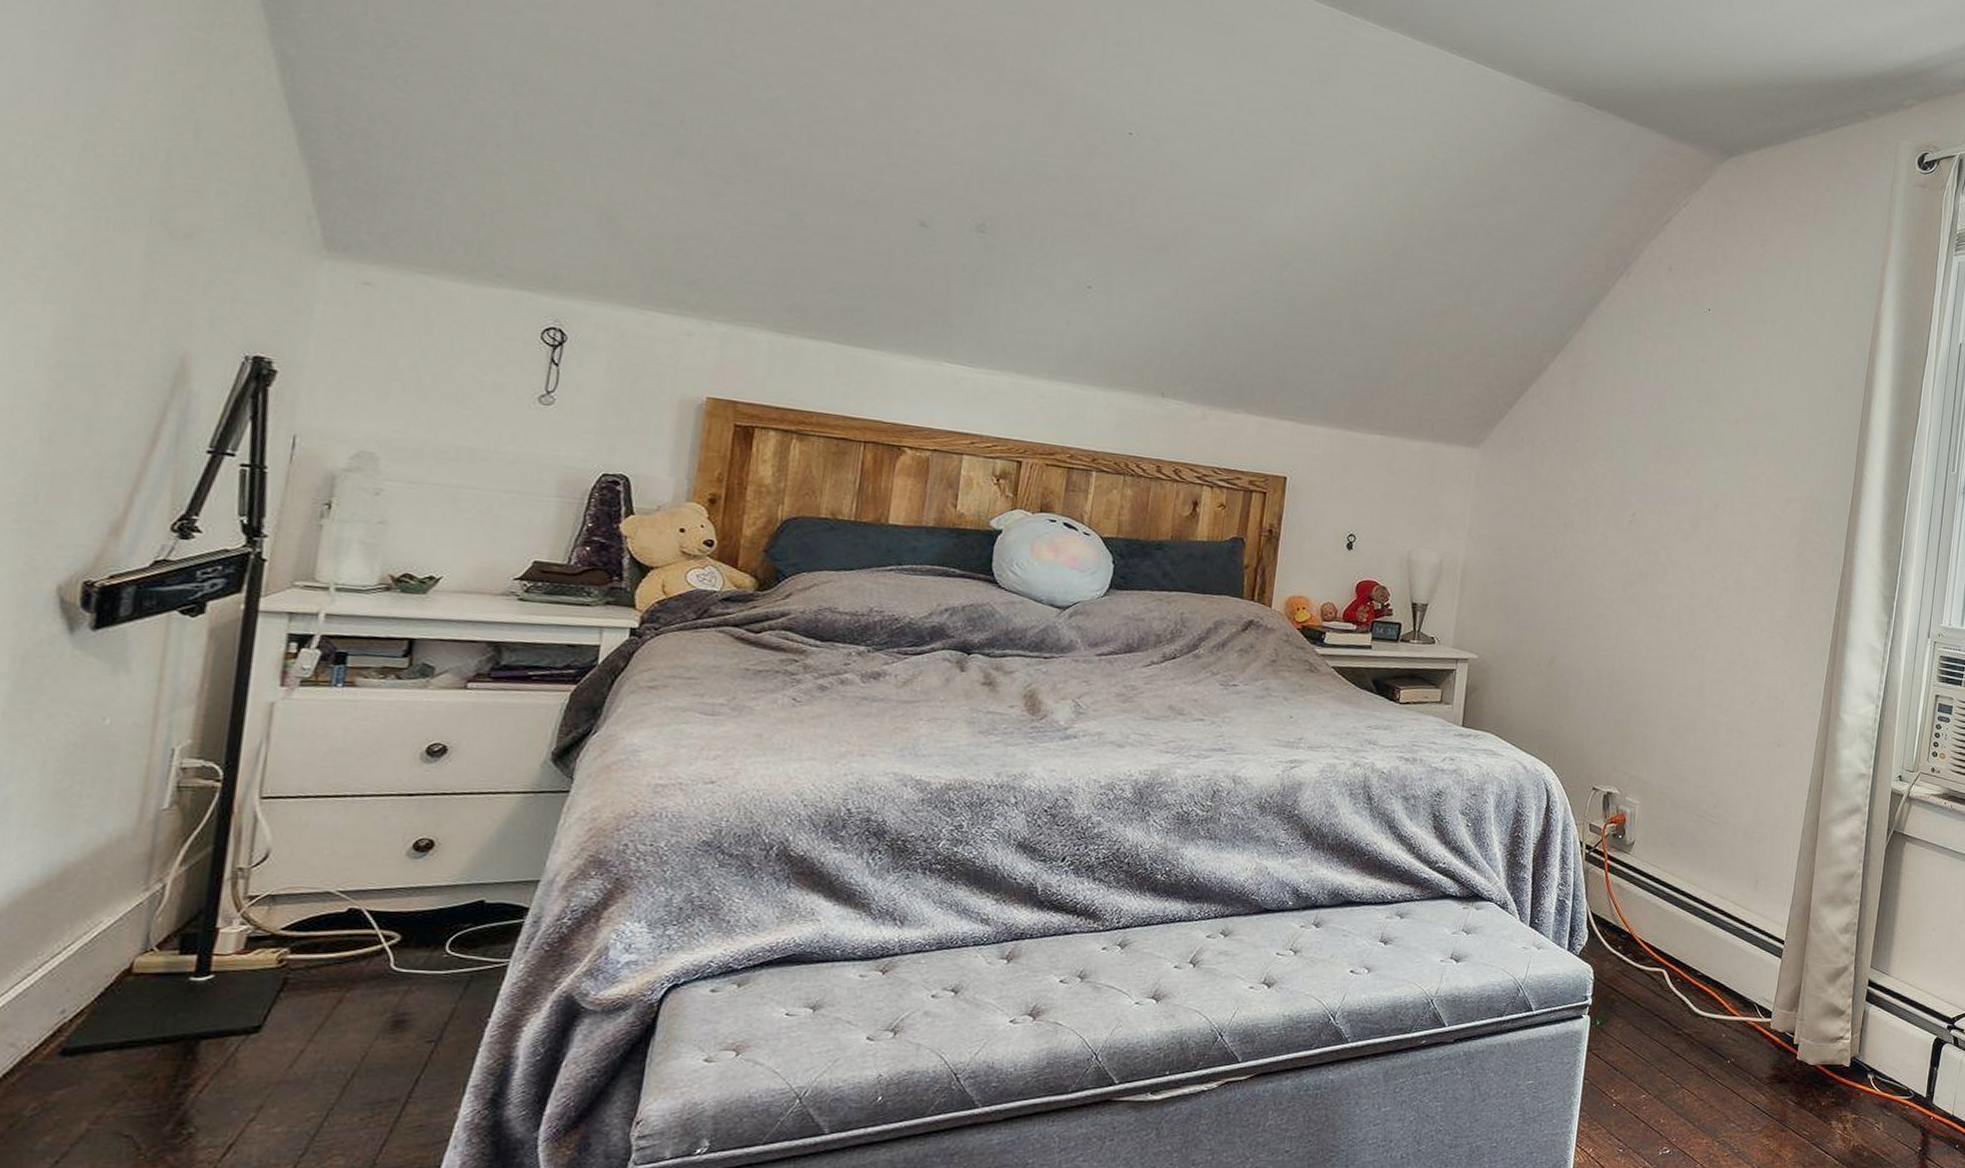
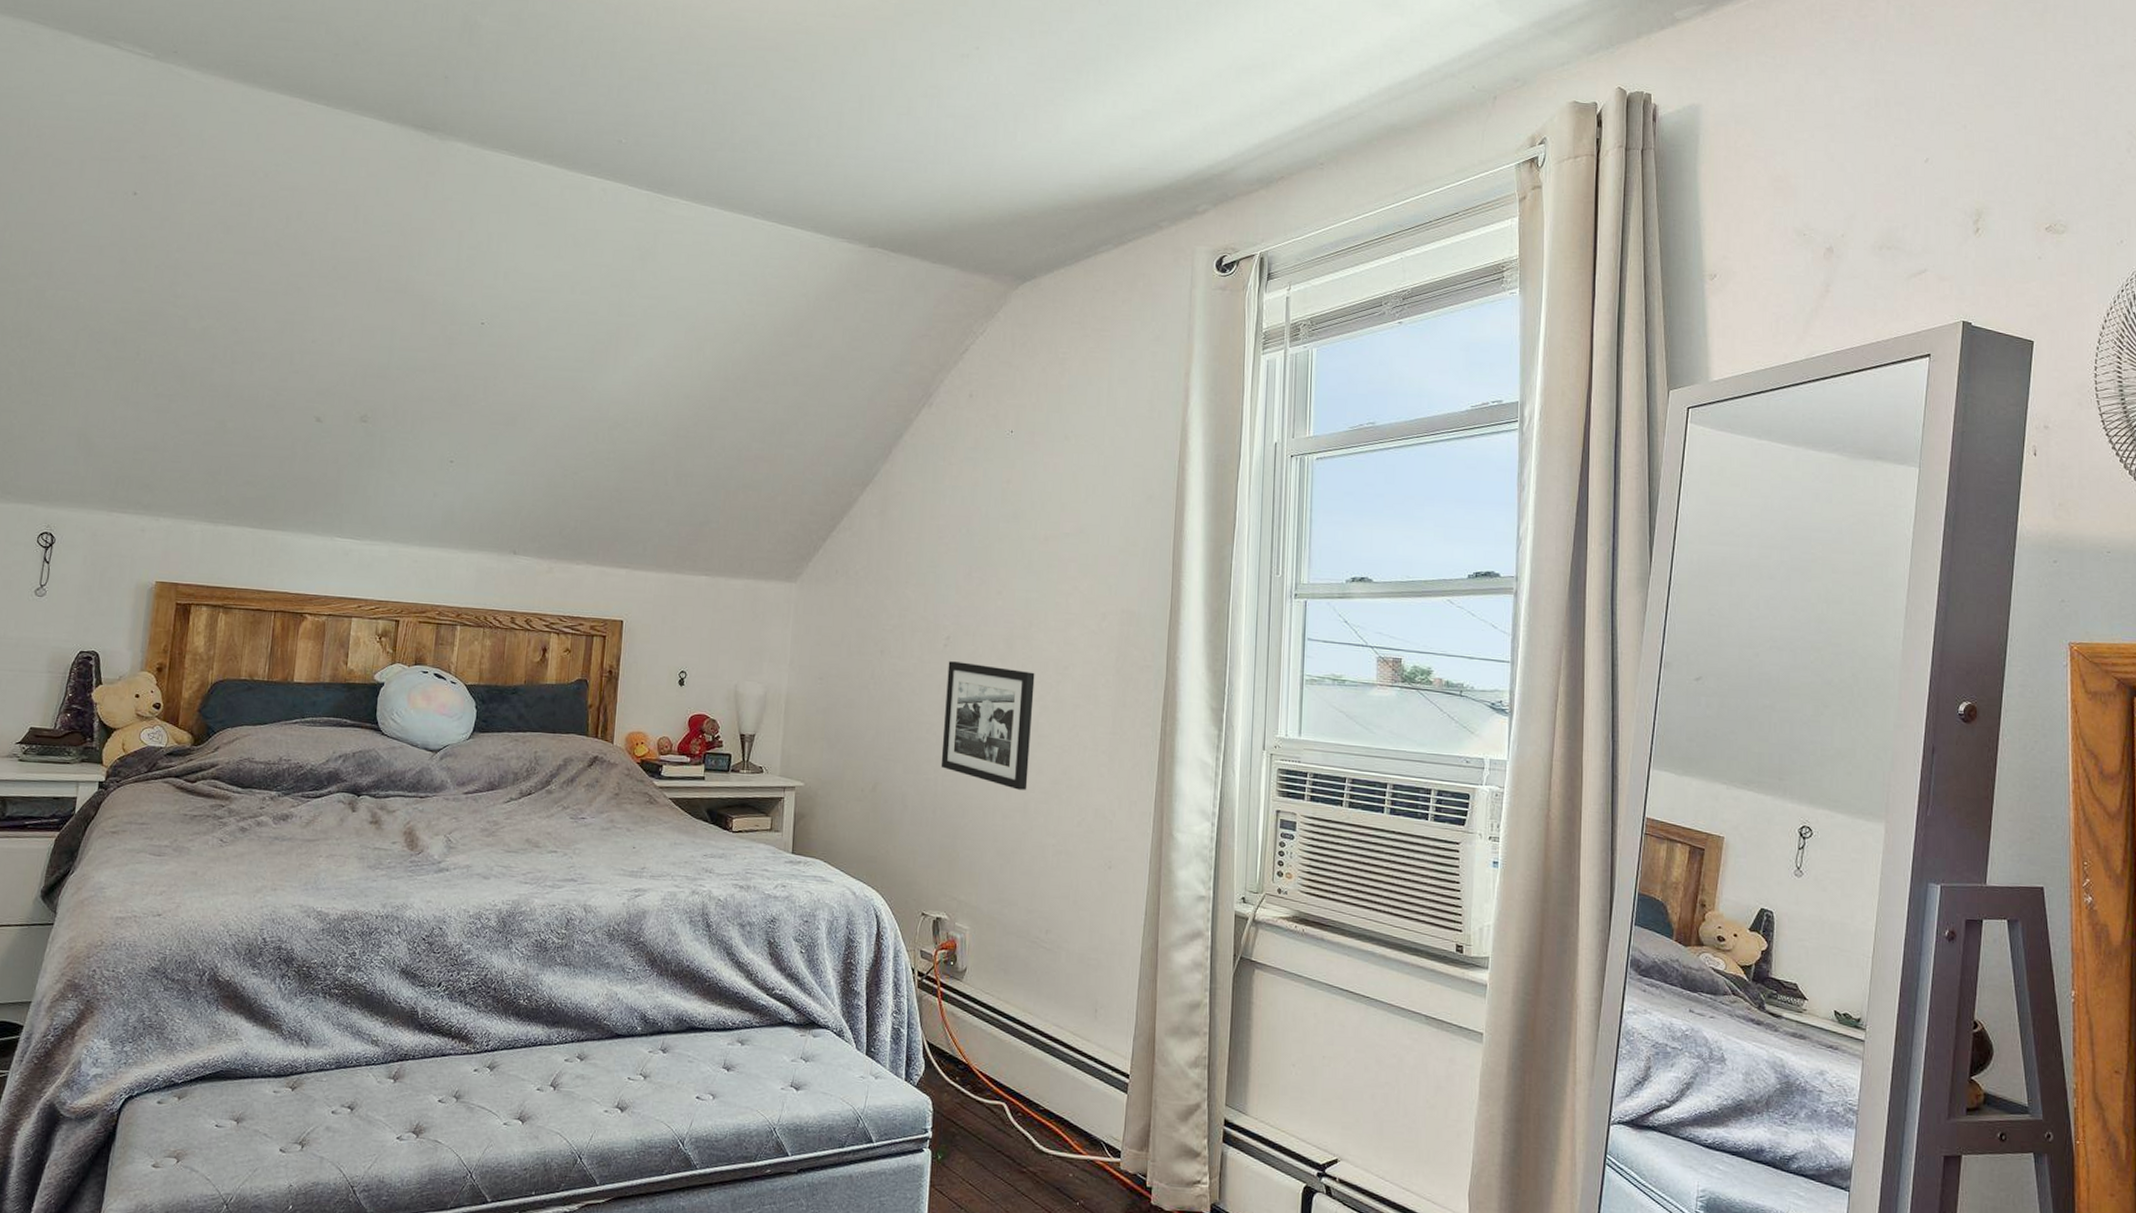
picture frame: none [1619,538,1718,669] -> present [940,661,1035,790]

